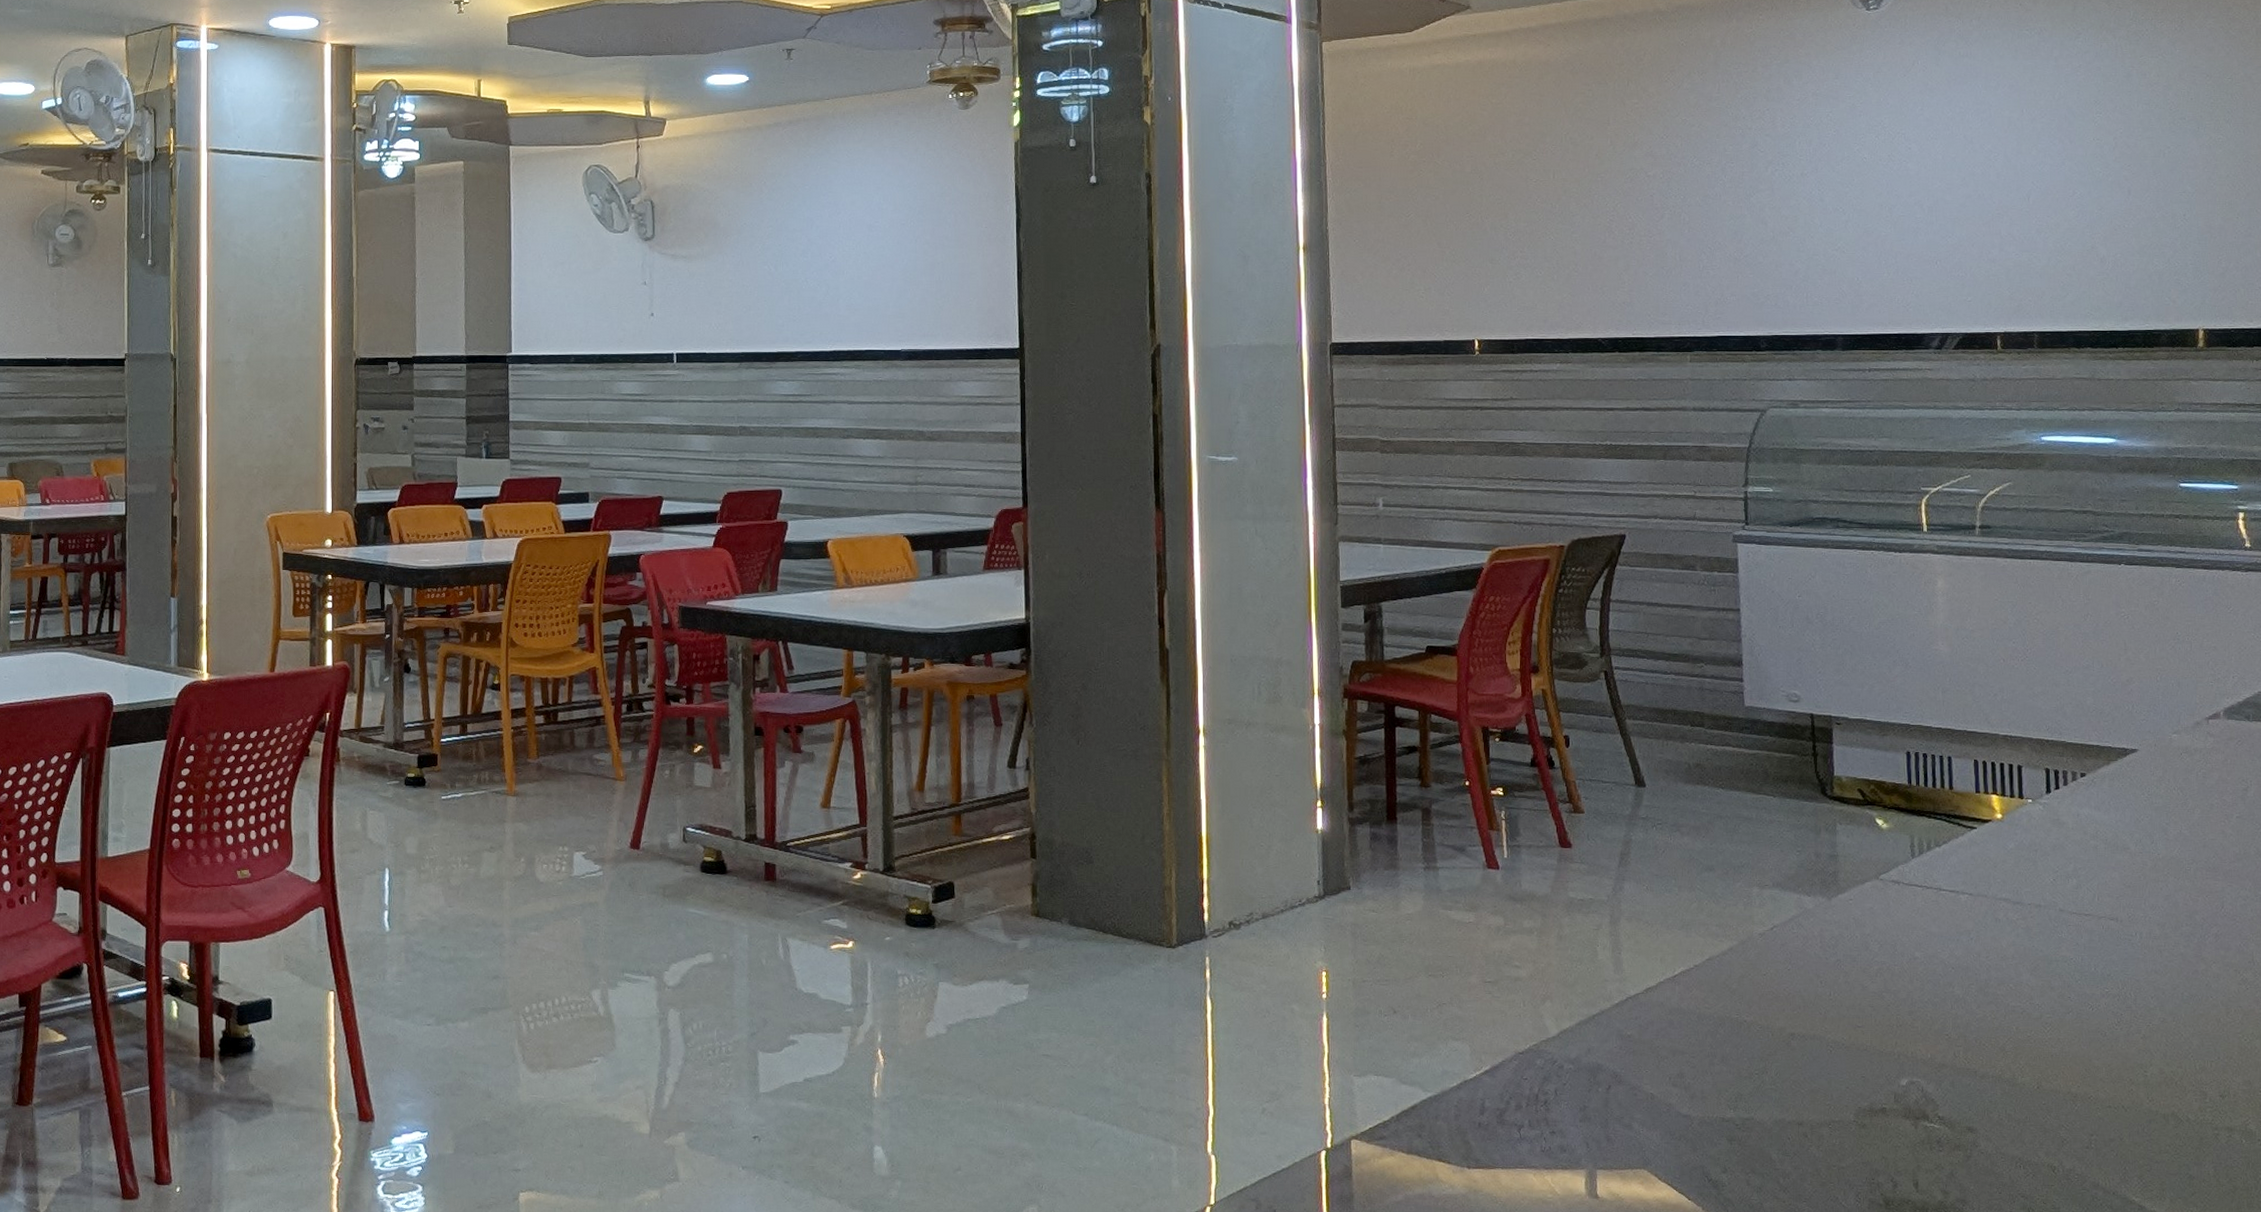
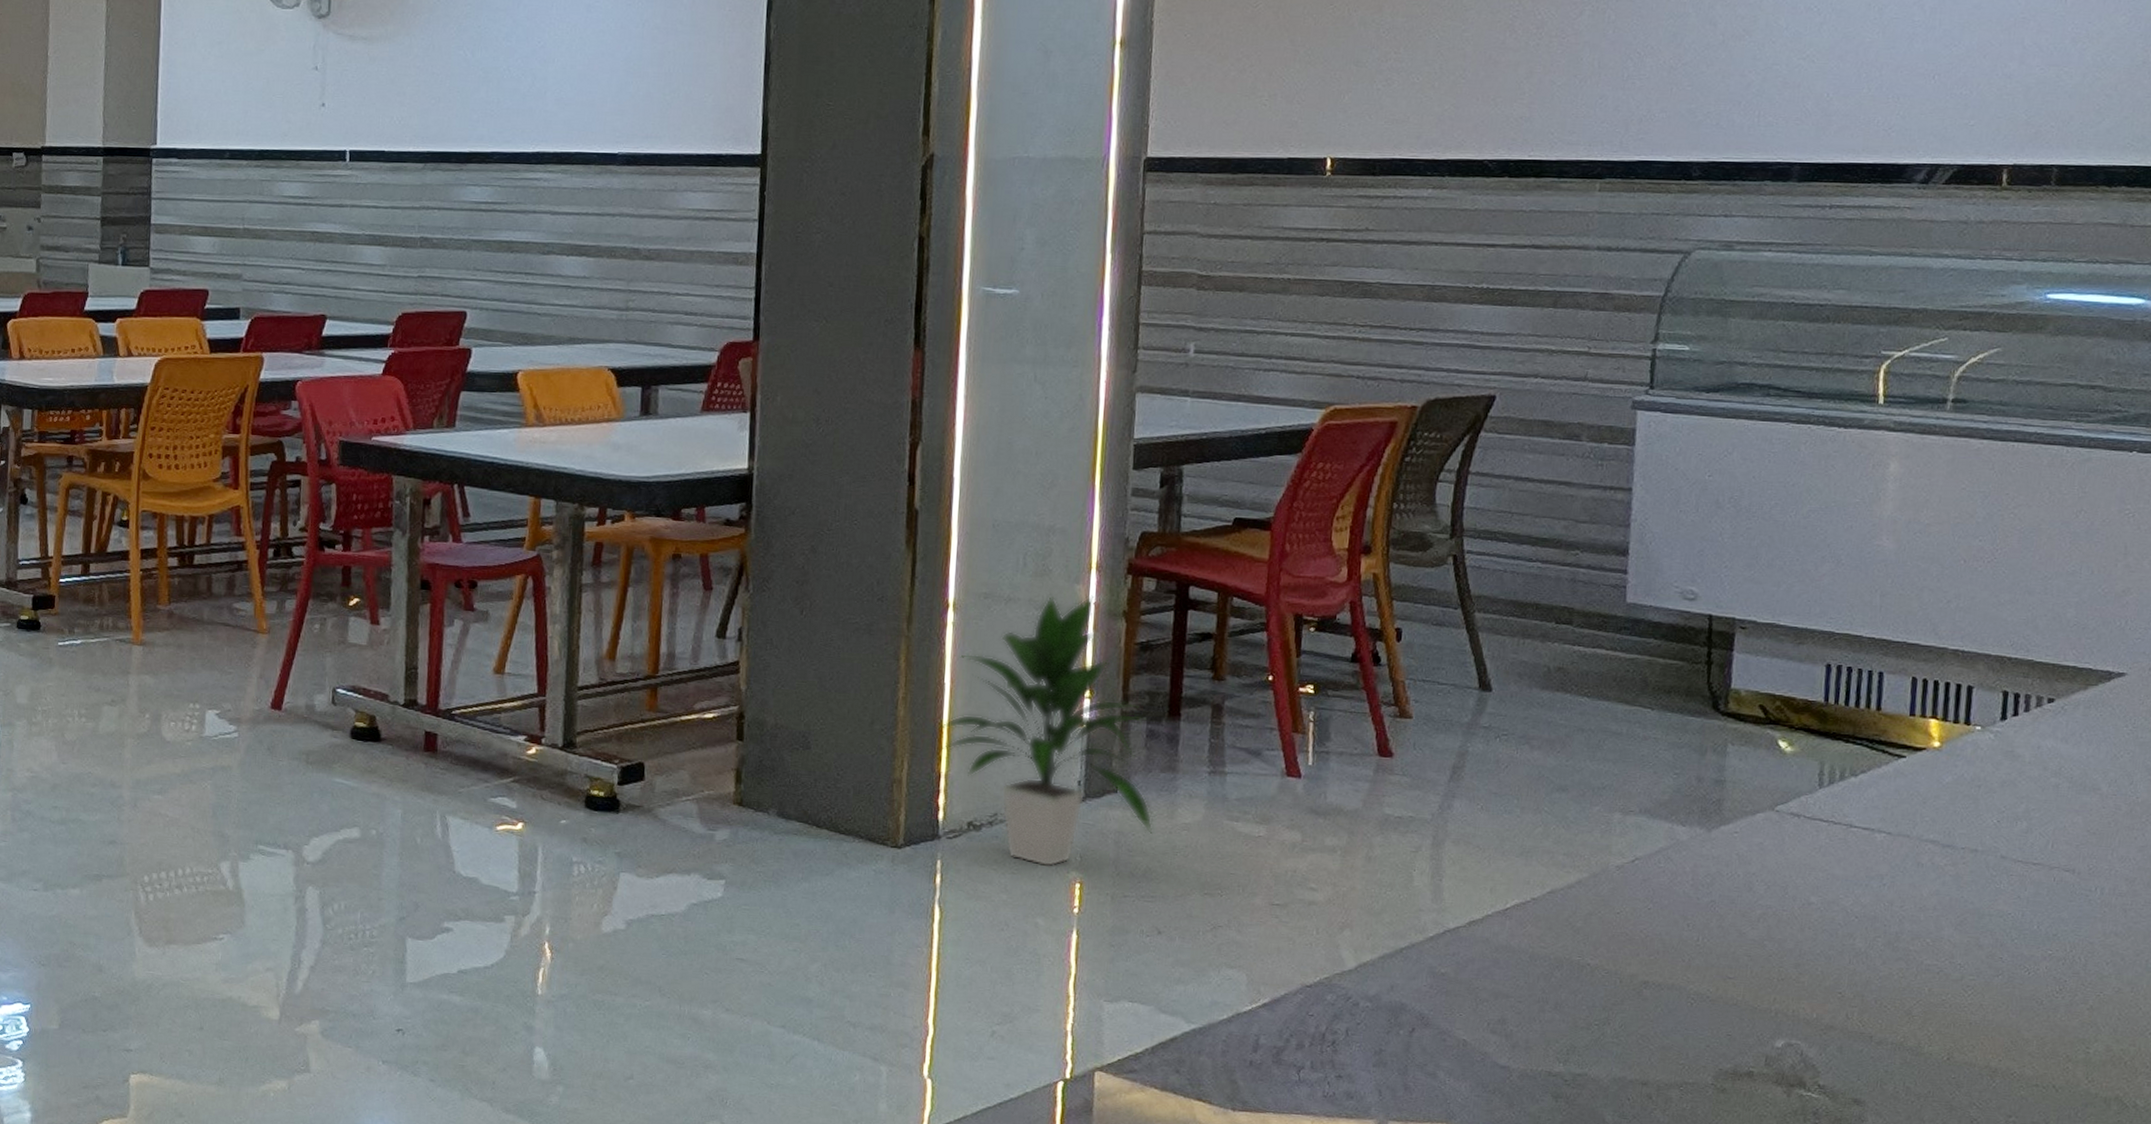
indoor plant: none [1198,717,1383,959] -> present [937,595,1154,867]

